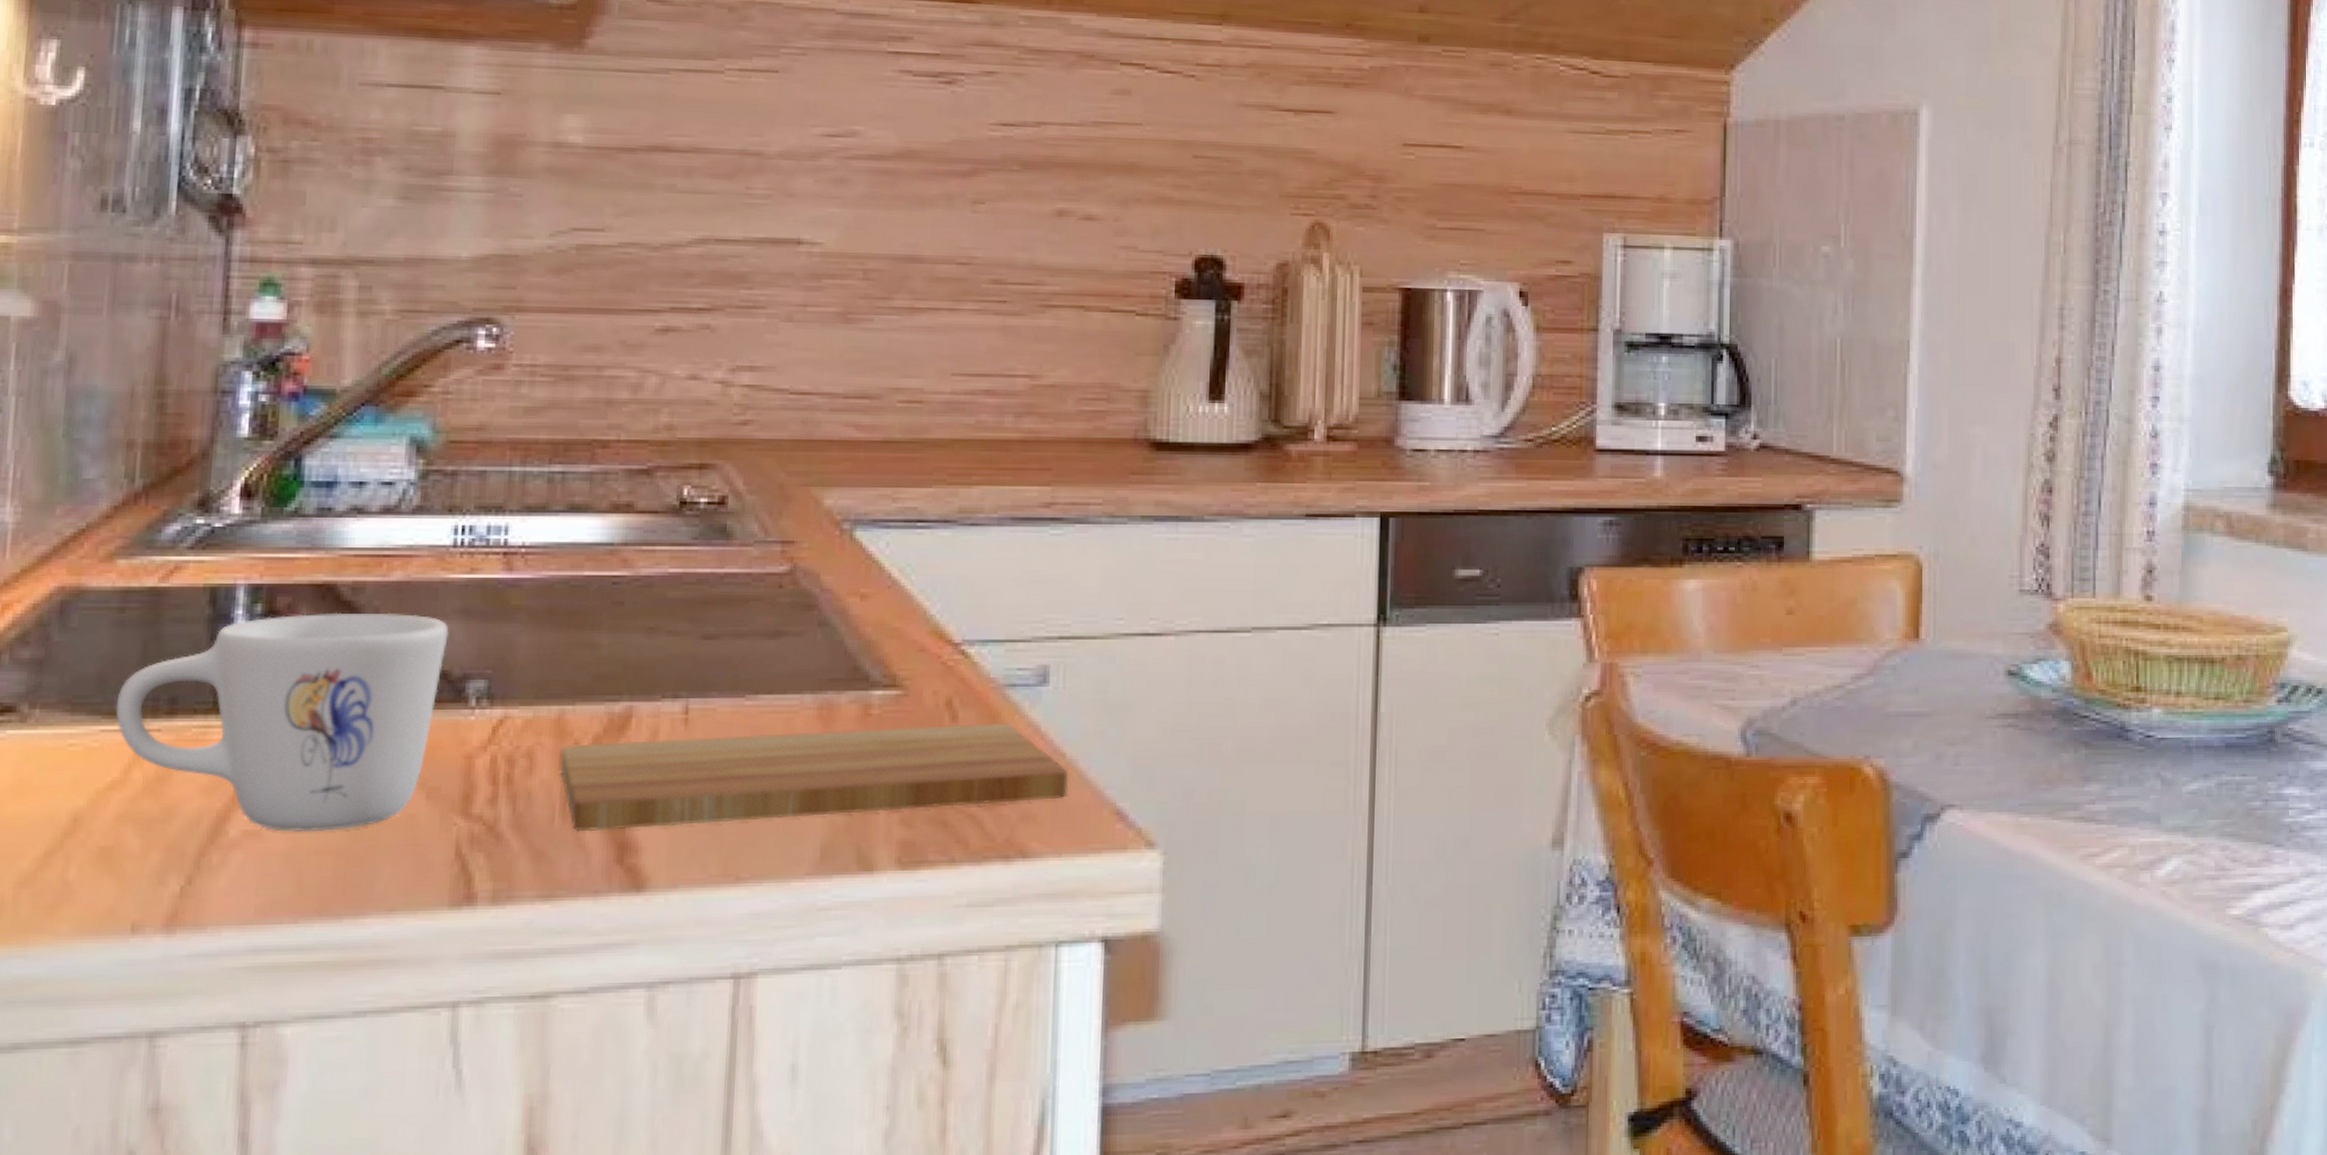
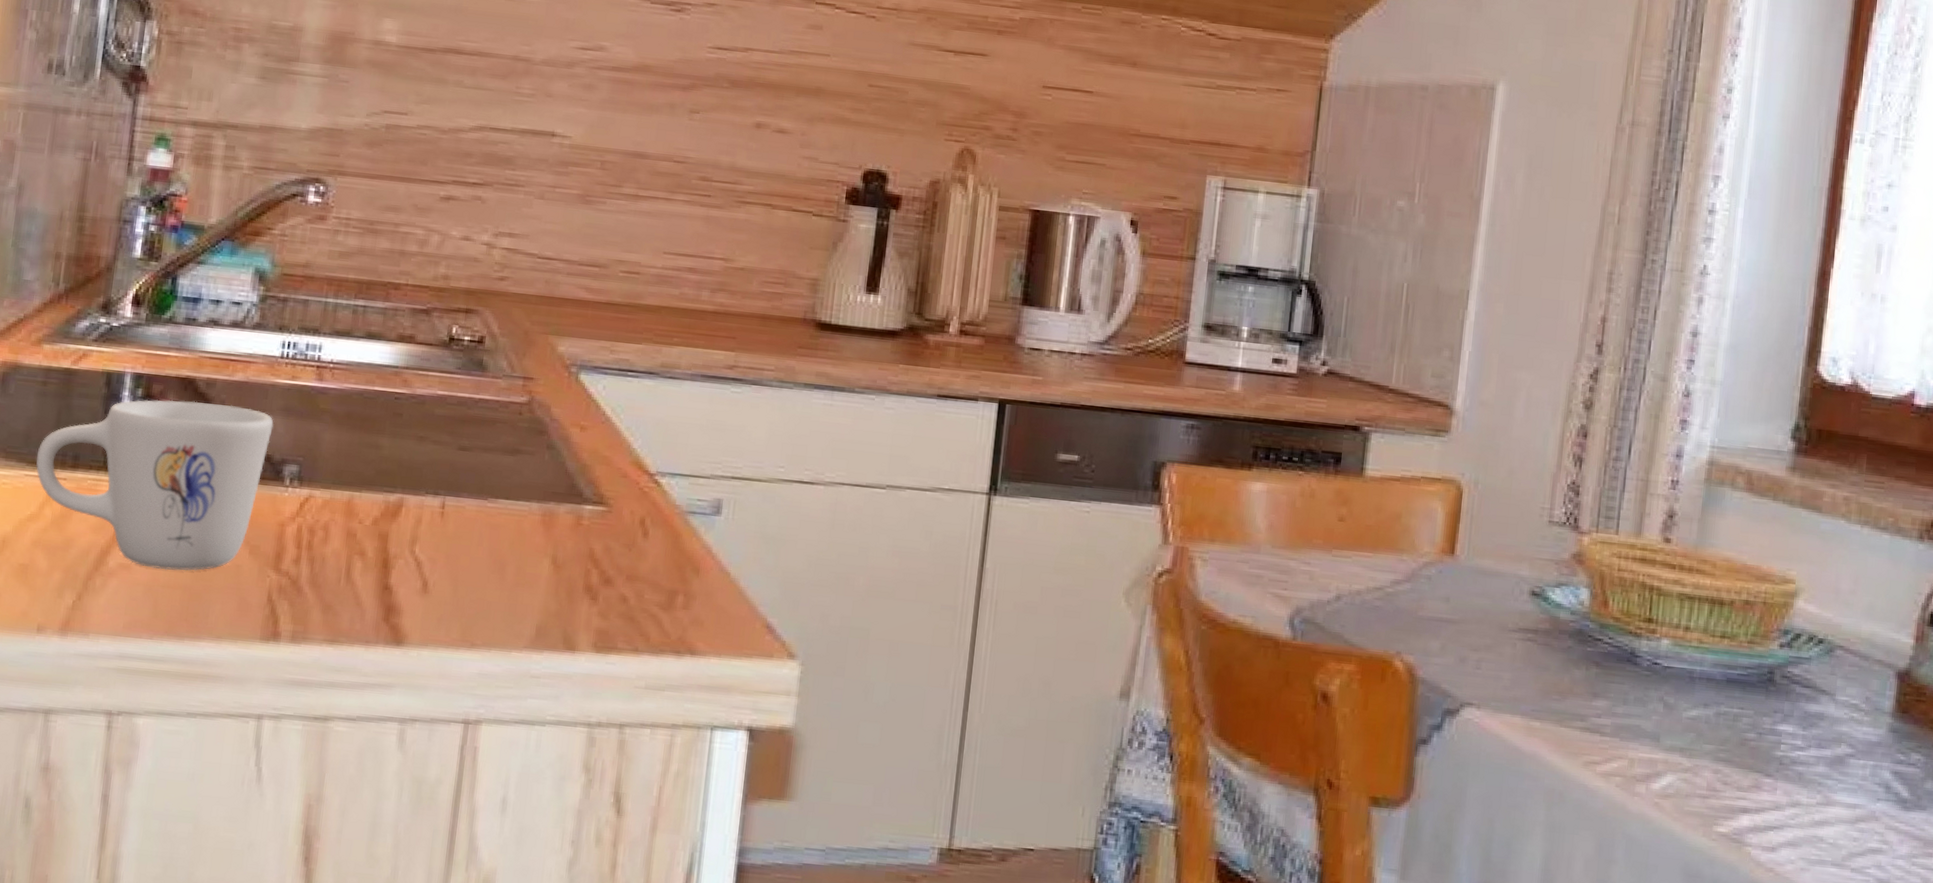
cutting board: present [560,722,1069,832] -> none [347,523,732,610]

